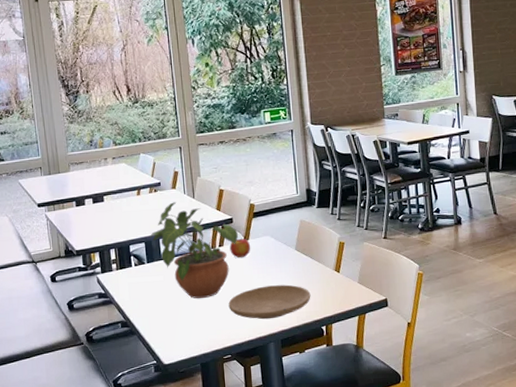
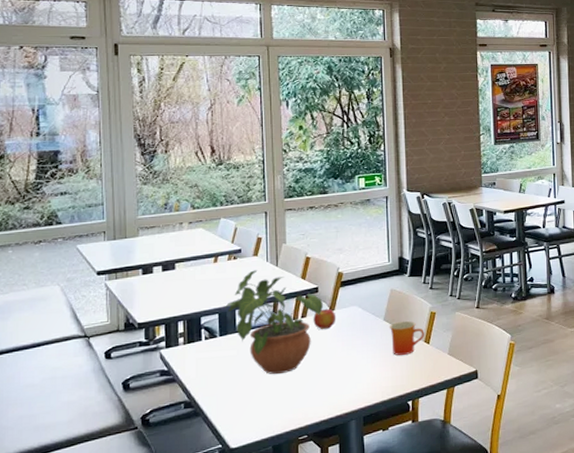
plate: present [228,284,311,320] -> none [308,357,398,396]
mug: none [300,250,335,283] -> present [389,320,425,356]

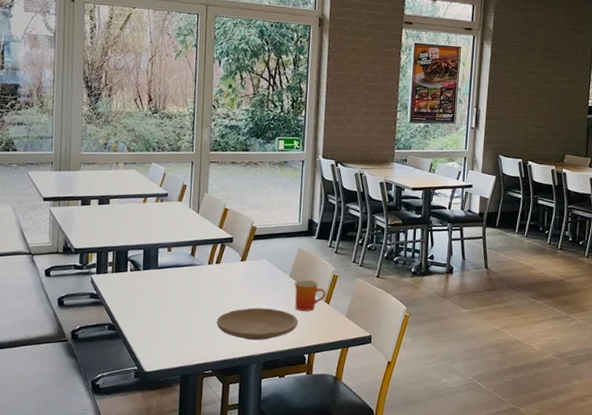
potted plant: present [225,270,323,374] -> none [150,214,236,312]
plate: none [308,357,398,396] -> present [216,307,298,341]
apple: present [313,308,336,330] -> none [226,258,247,278]

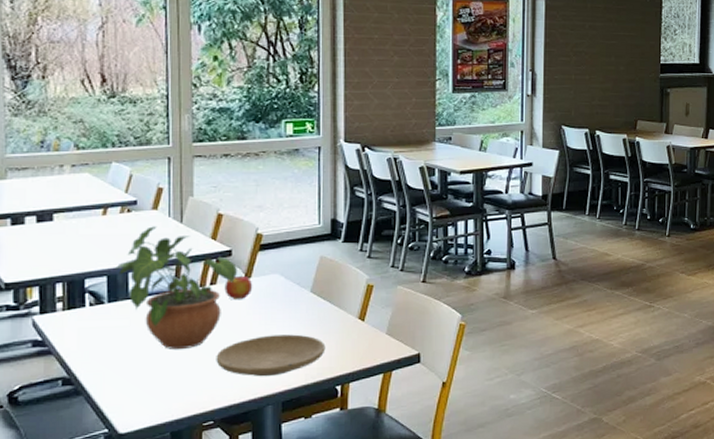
potted plant: none [150,214,236,312] -> present [115,226,237,349]
apple: none [226,258,247,278] -> present [224,275,253,300]
mug: present [293,279,326,311] -> none [316,293,359,333]

